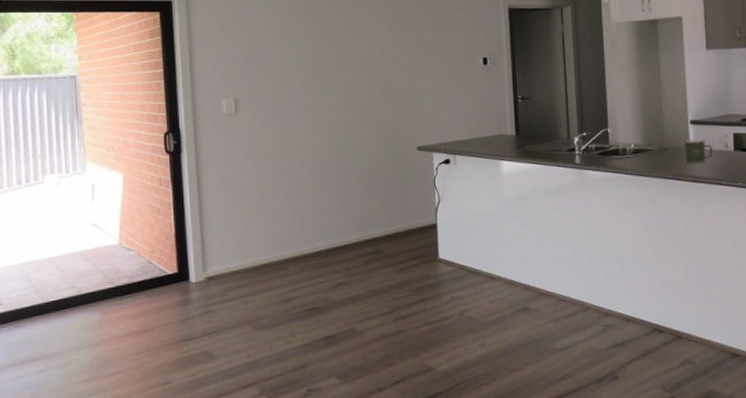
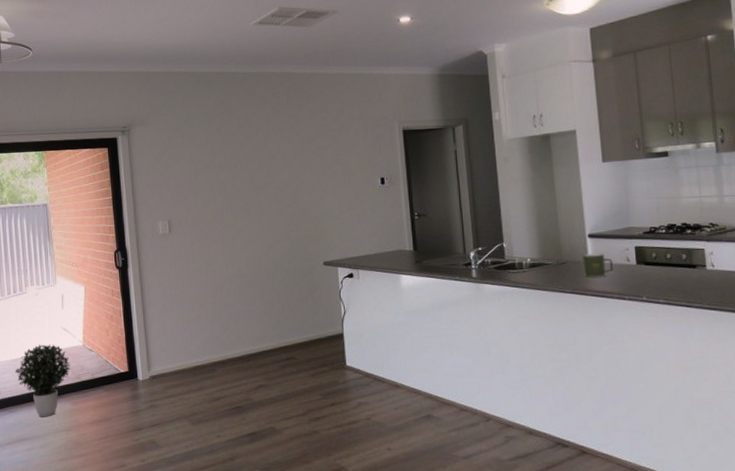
potted plant: none [24,243,101,332] -> present [14,344,70,417]

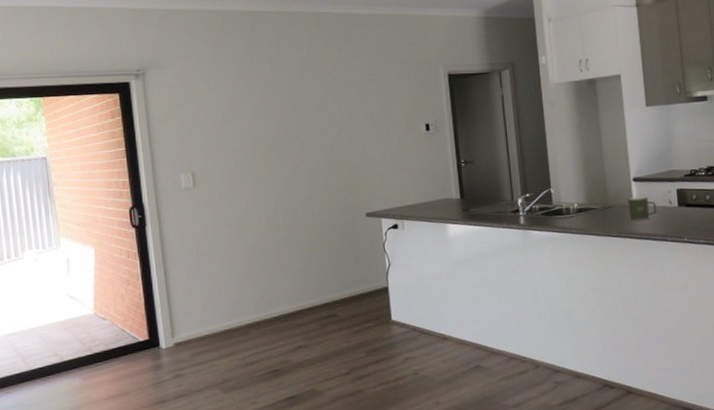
potted plant: present [14,344,70,417] -> none [11,314,80,397]

